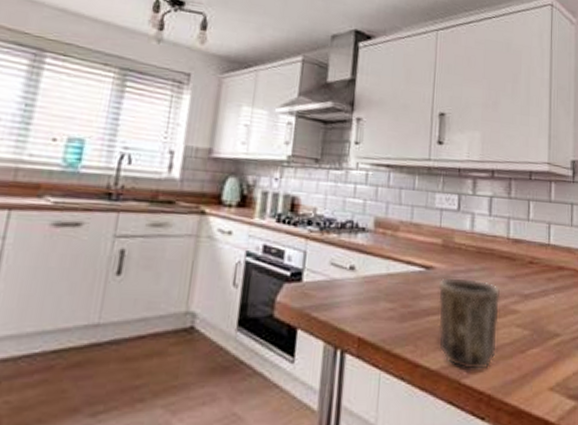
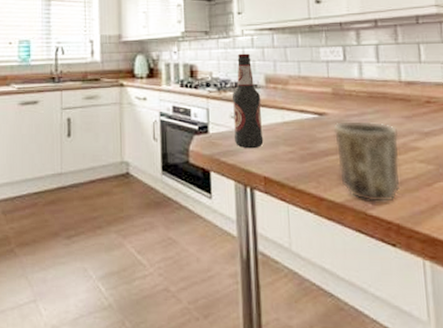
bottle: none [330,189,368,304] -> present [231,53,264,149]

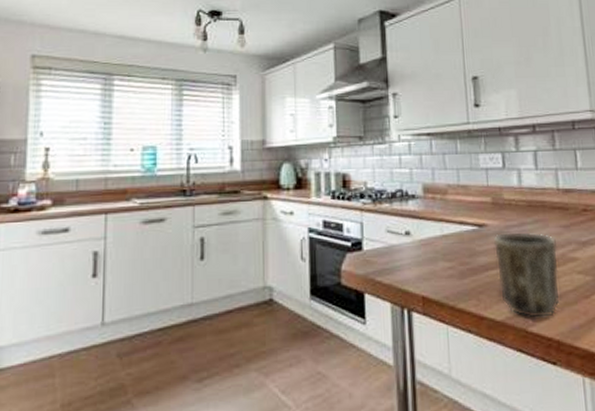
bottle: present [231,53,264,149] -> none [387,160,422,266]

